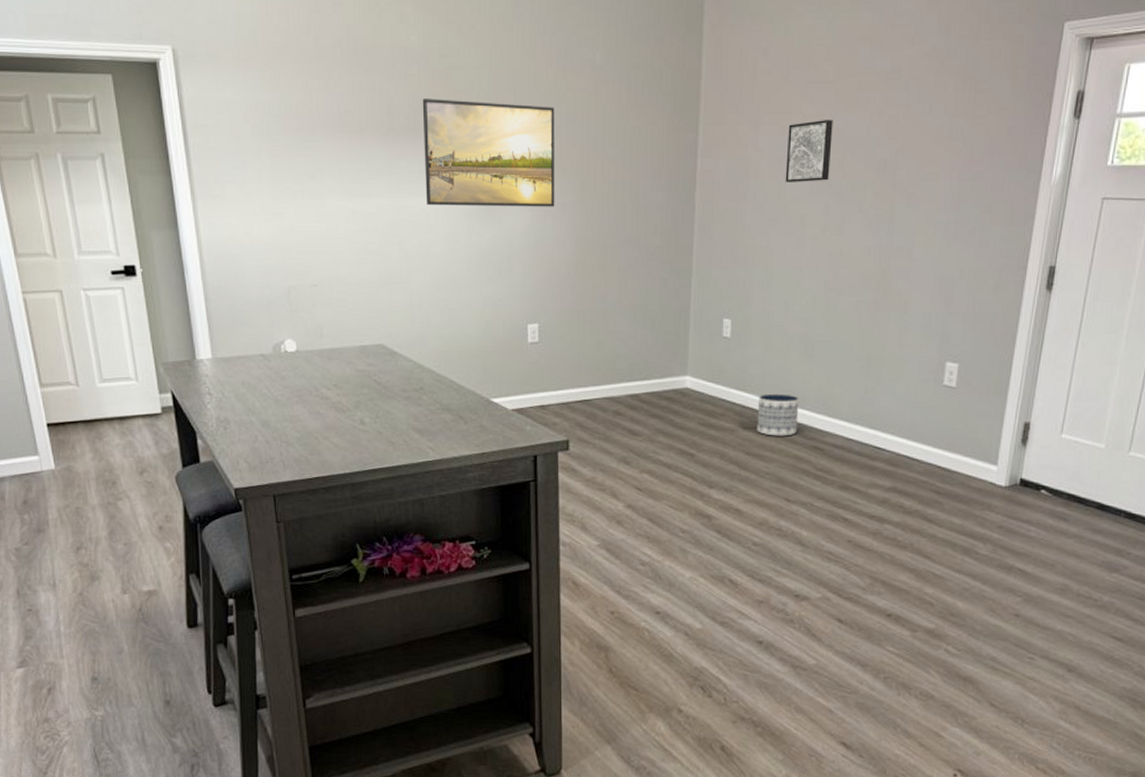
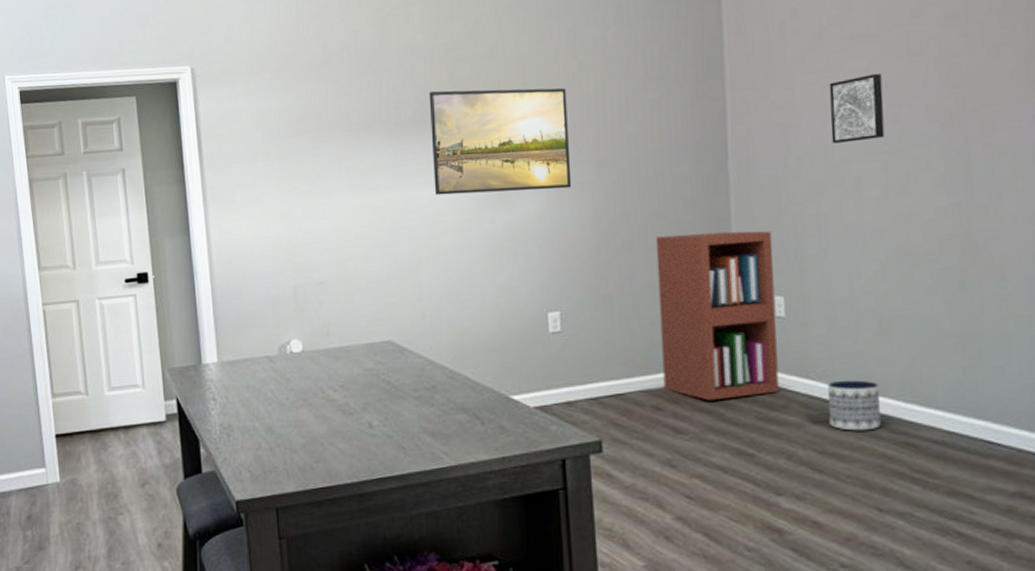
bookshelf: none [624,258,727,408] -> present [655,231,780,401]

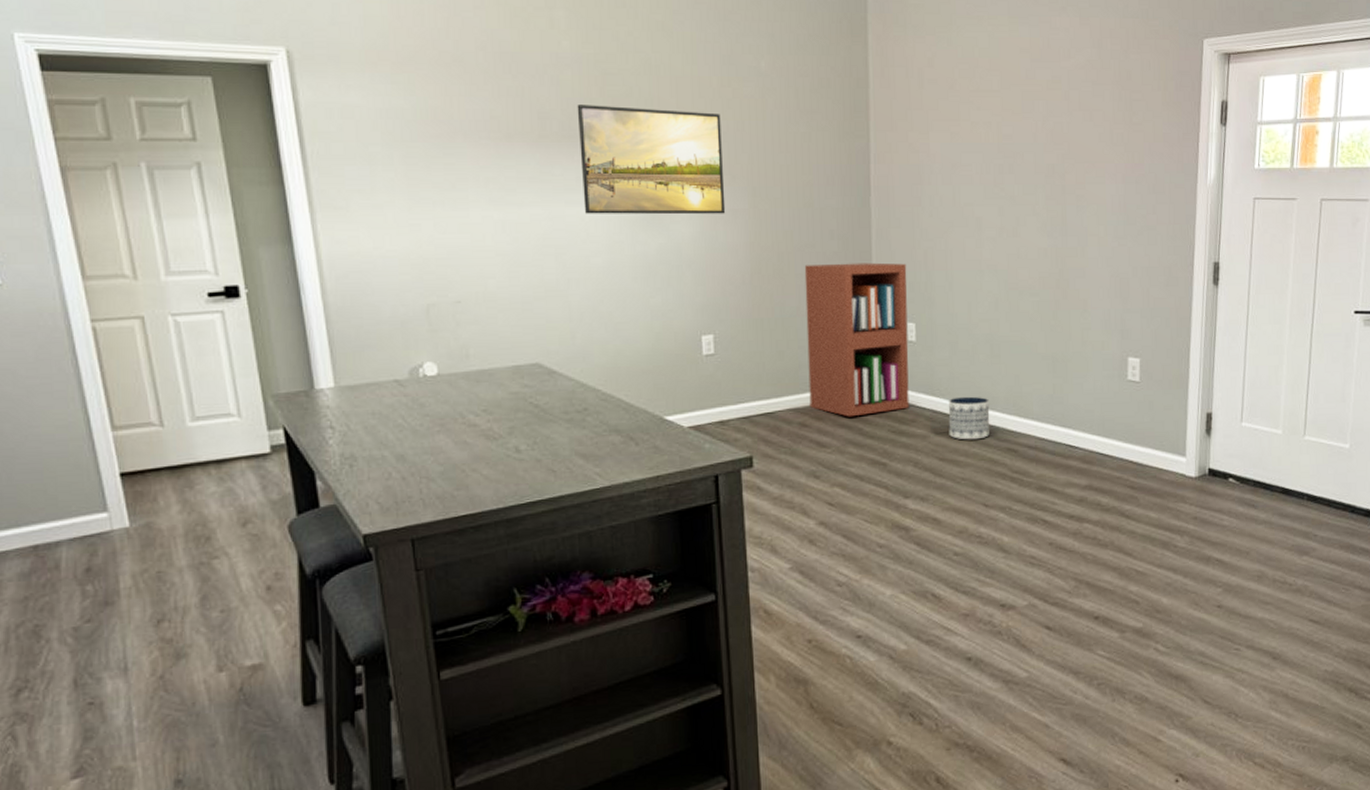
wall art: present [829,74,885,143] -> none [958,127,1002,186]

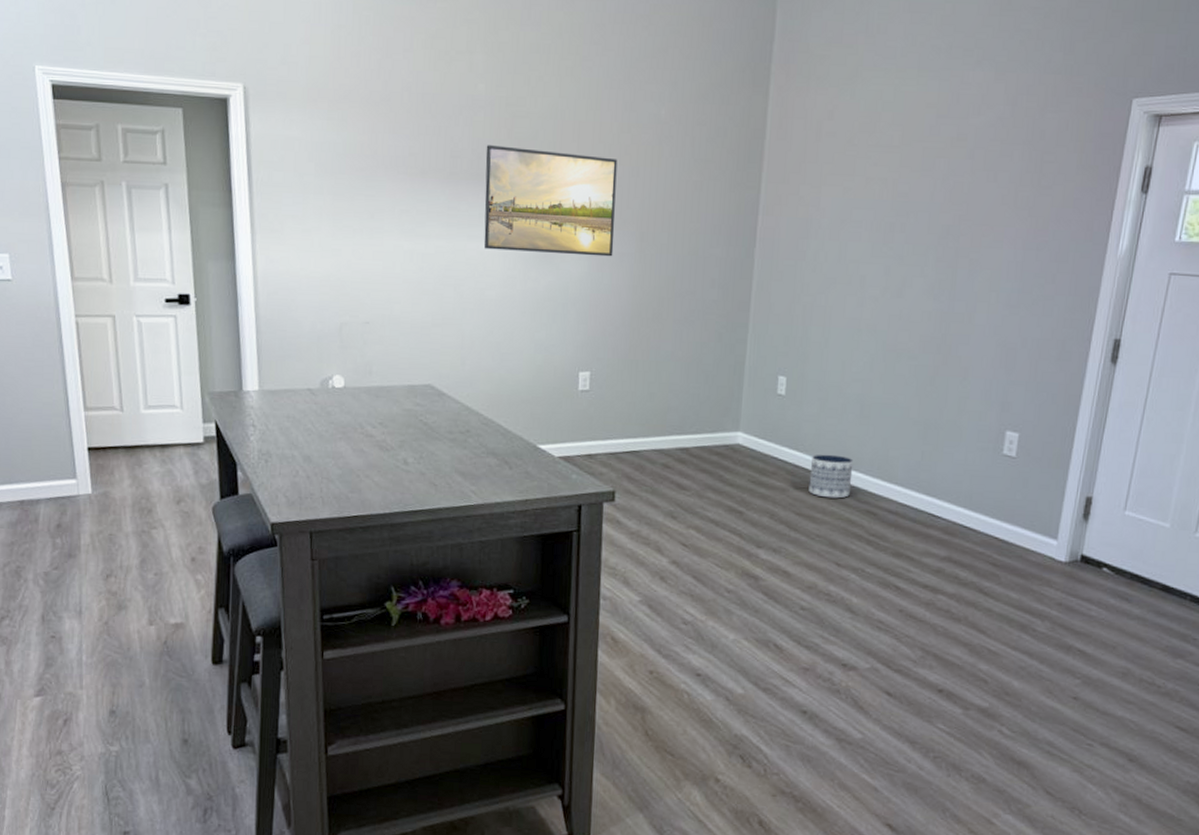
bookshelf: present [804,262,910,417] -> none [674,311,784,463]

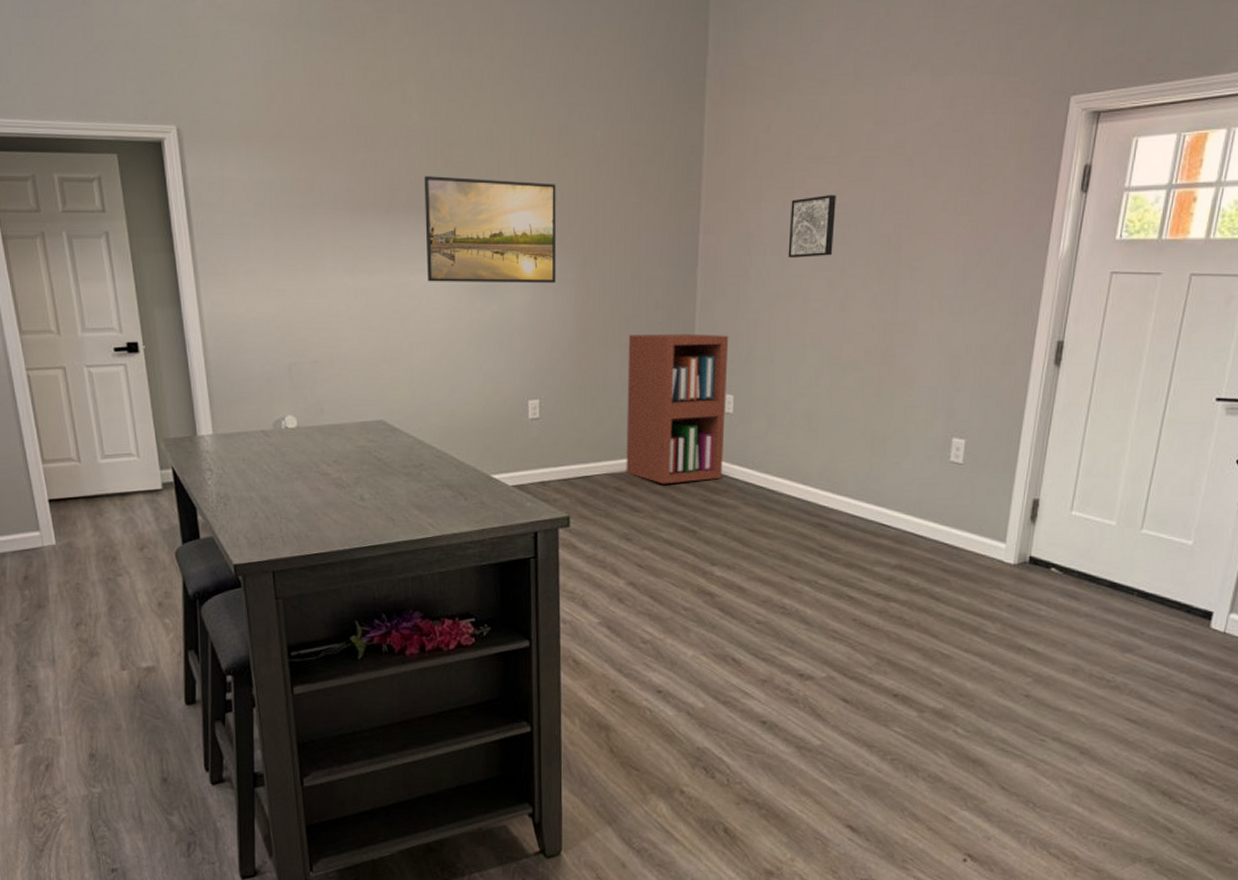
bookshelf: none [674,311,784,463] -> present [626,333,729,484]
planter: present [808,454,854,499] -> none [760,470,803,513]
wall art: none [846,183,897,244] -> present [788,195,836,258]

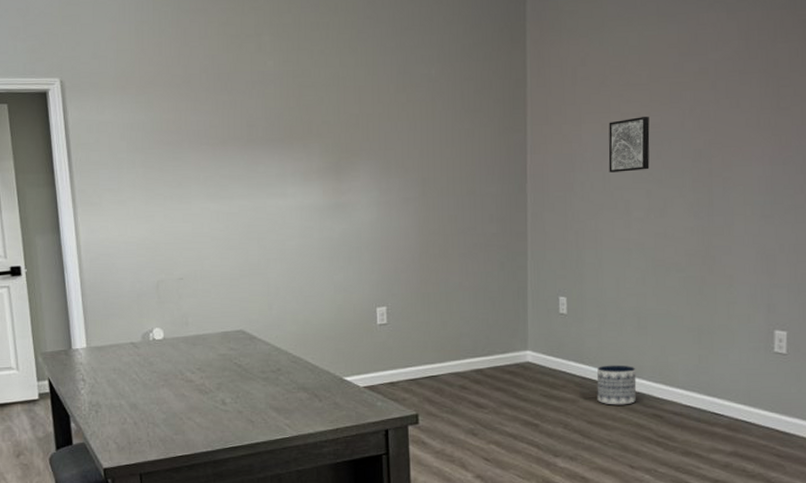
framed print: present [424,176,557,283] -> none [278,113,399,205]
bookshelf: present [626,333,729,484] -> none [466,242,560,382]
planter: none [760,470,803,513] -> present [596,365,637,405]

